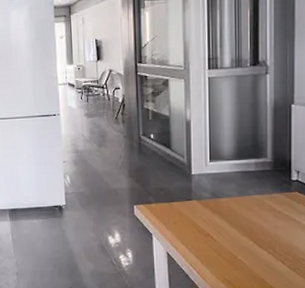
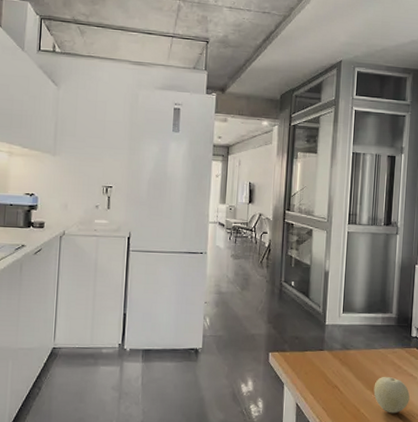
fruit: none [251,223,293,259] -> present [373,377,410,414]

